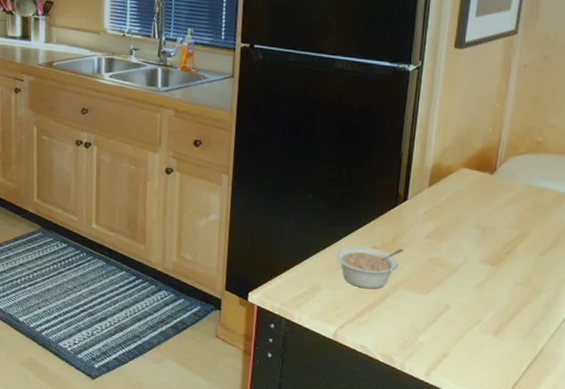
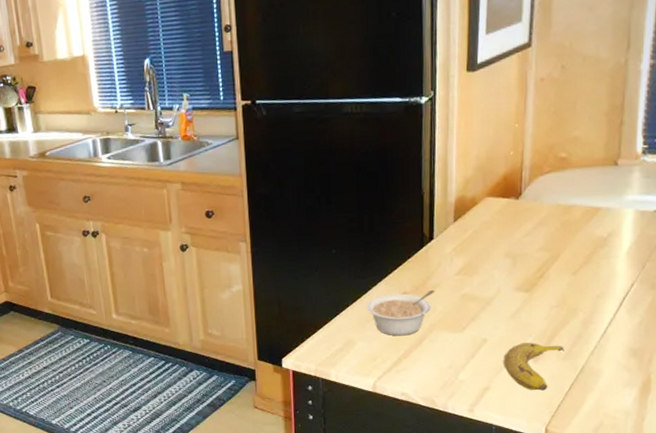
fruit: none [464,315,525,366] -> present [503,342,564,391]

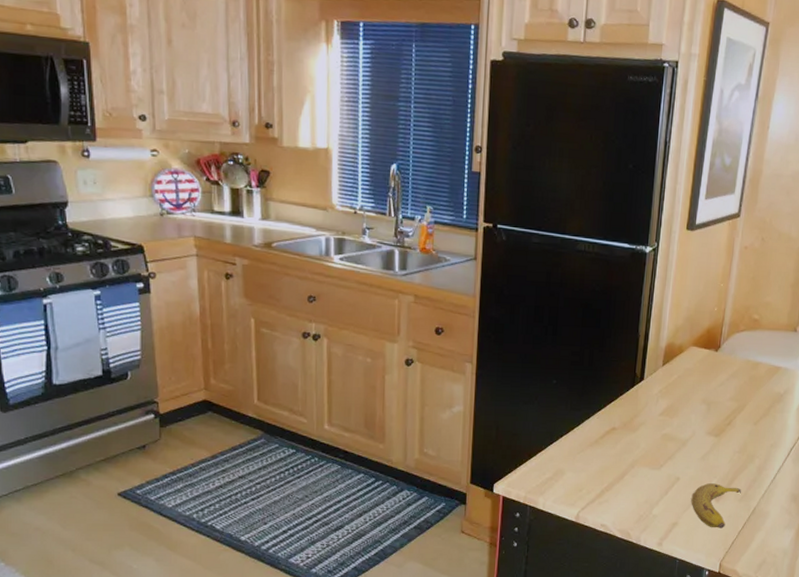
legume: present [367,290,435,336] -> none [578,428,641,469]

